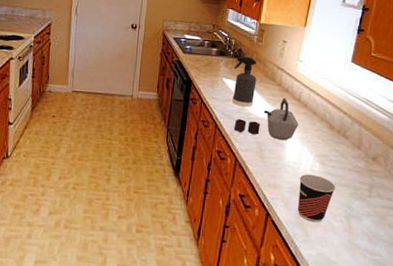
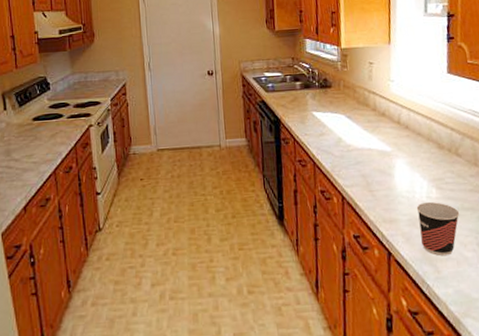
spray bottle: present [232,56,257,108] -> none [322,85,350,140]
kettle: present [233,98,299,141] -> none [333,122,404,169]

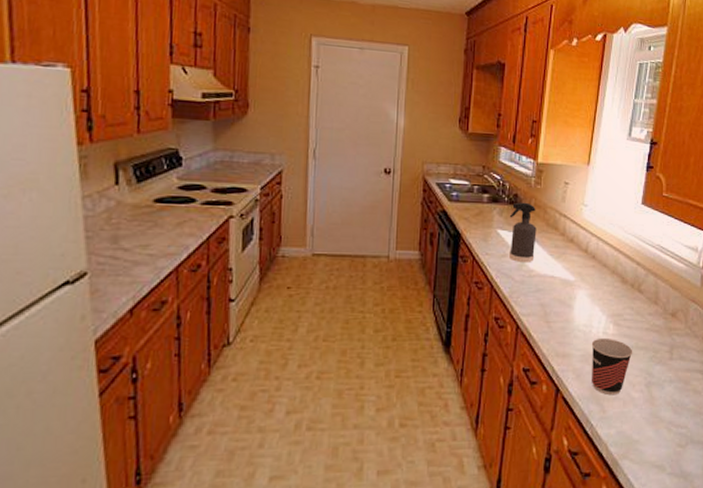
spray bottle: none [322,85,350,140] -> present [509,202,537,264]

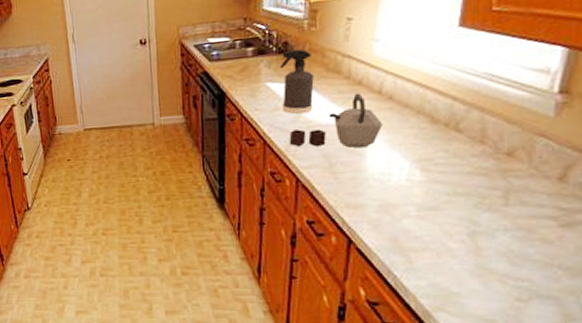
kettle: none [513,249,587,300] -> present [289,93,382,148]
cup: present [591,337,633,396] -> none [391,185,449,247]

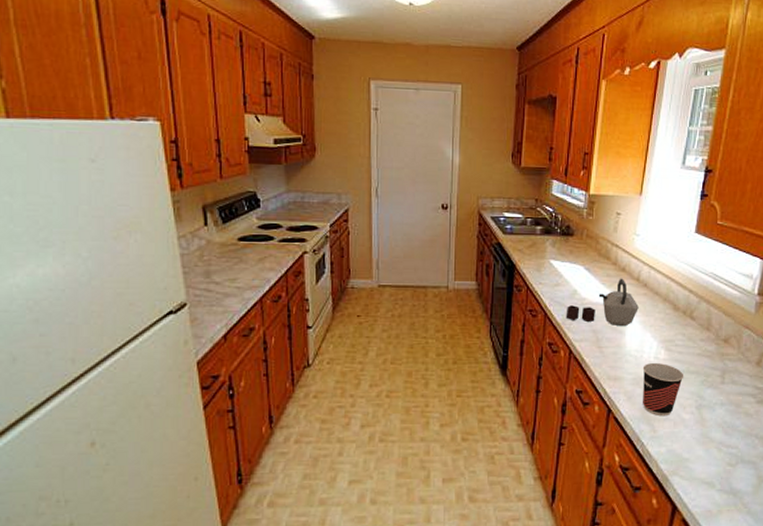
spray bottle: present [279,48,314,115] -> none [562,233,589,292]
cup: none [391,185,449,247] -> present [642,362,684,417]

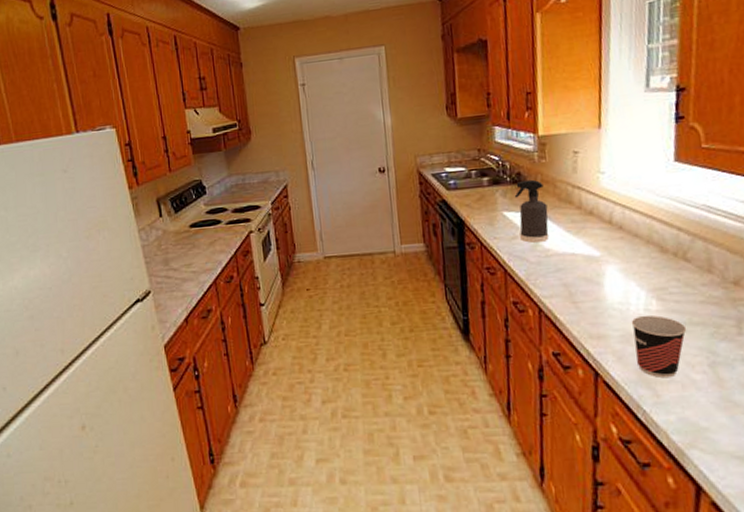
spray bottle: none [562,233,589,292] -> present [514,179,549,243]
kettle: present [566,278,639,327] -> none [528,222,616,277]

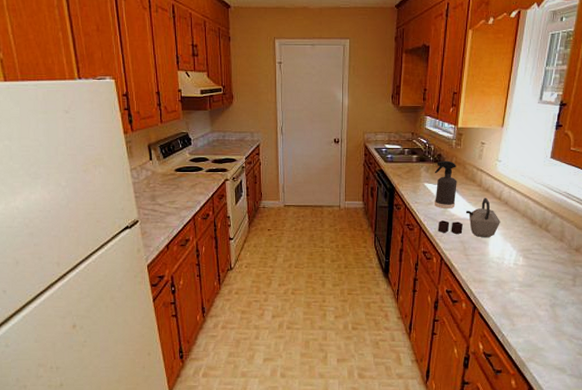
kettle: none [528,222,616,277] -> present [437,197,500,238]
cup: present [631,315,687,379] -> none [503,268,540,313]

